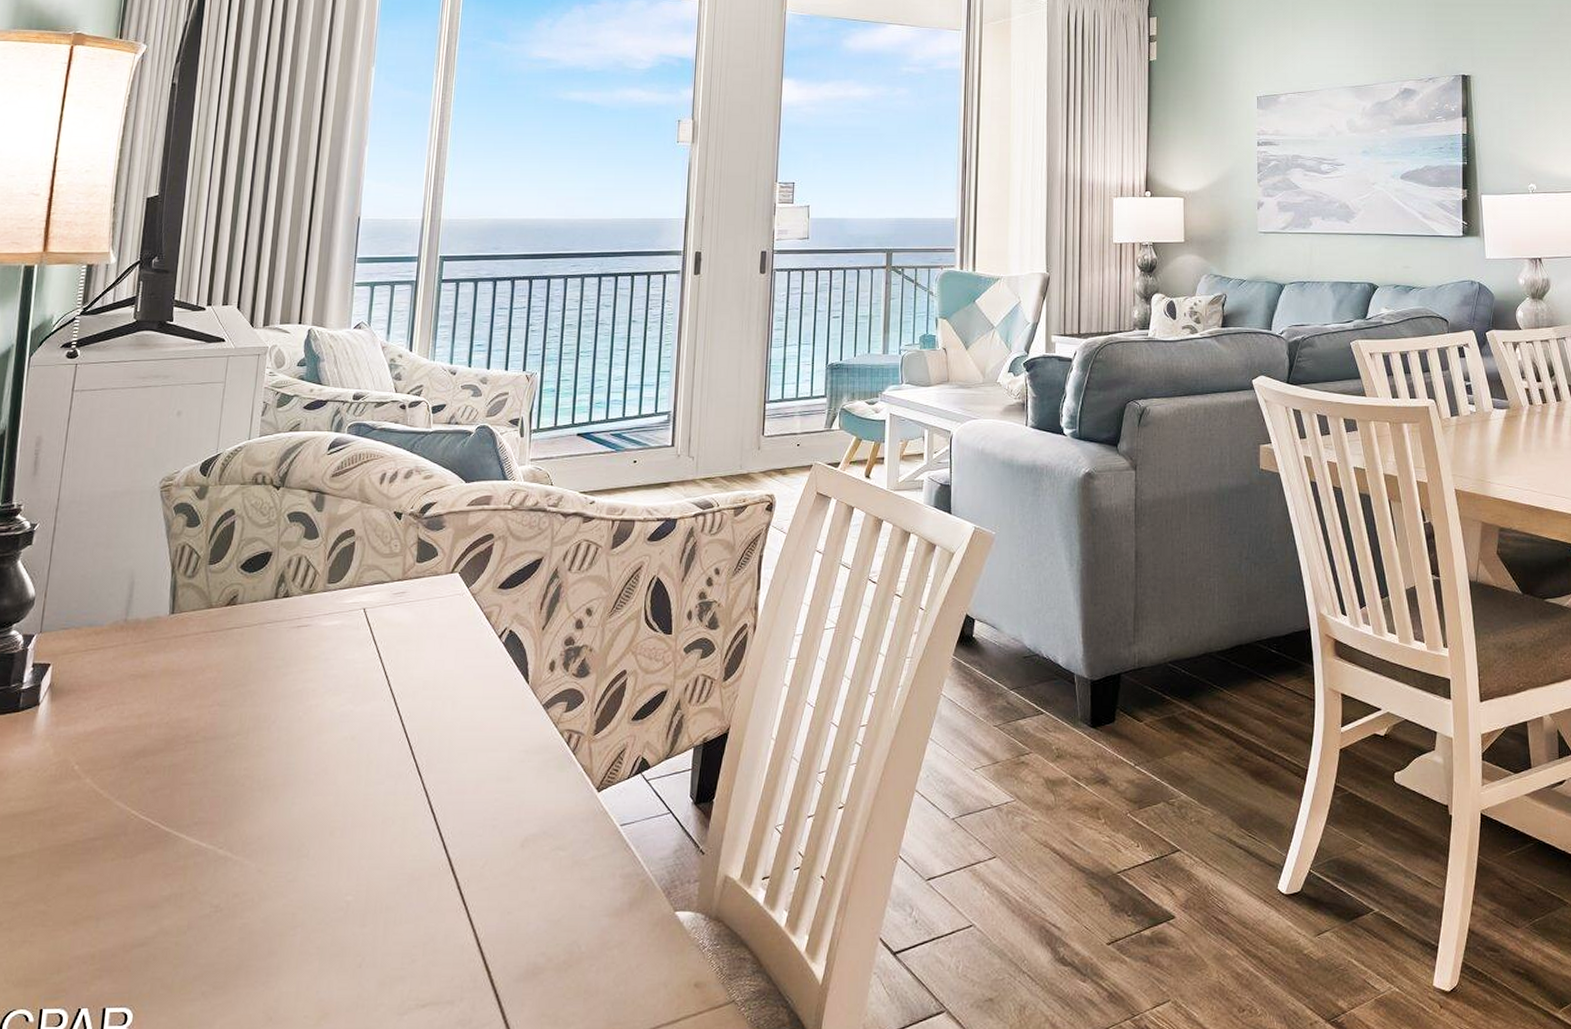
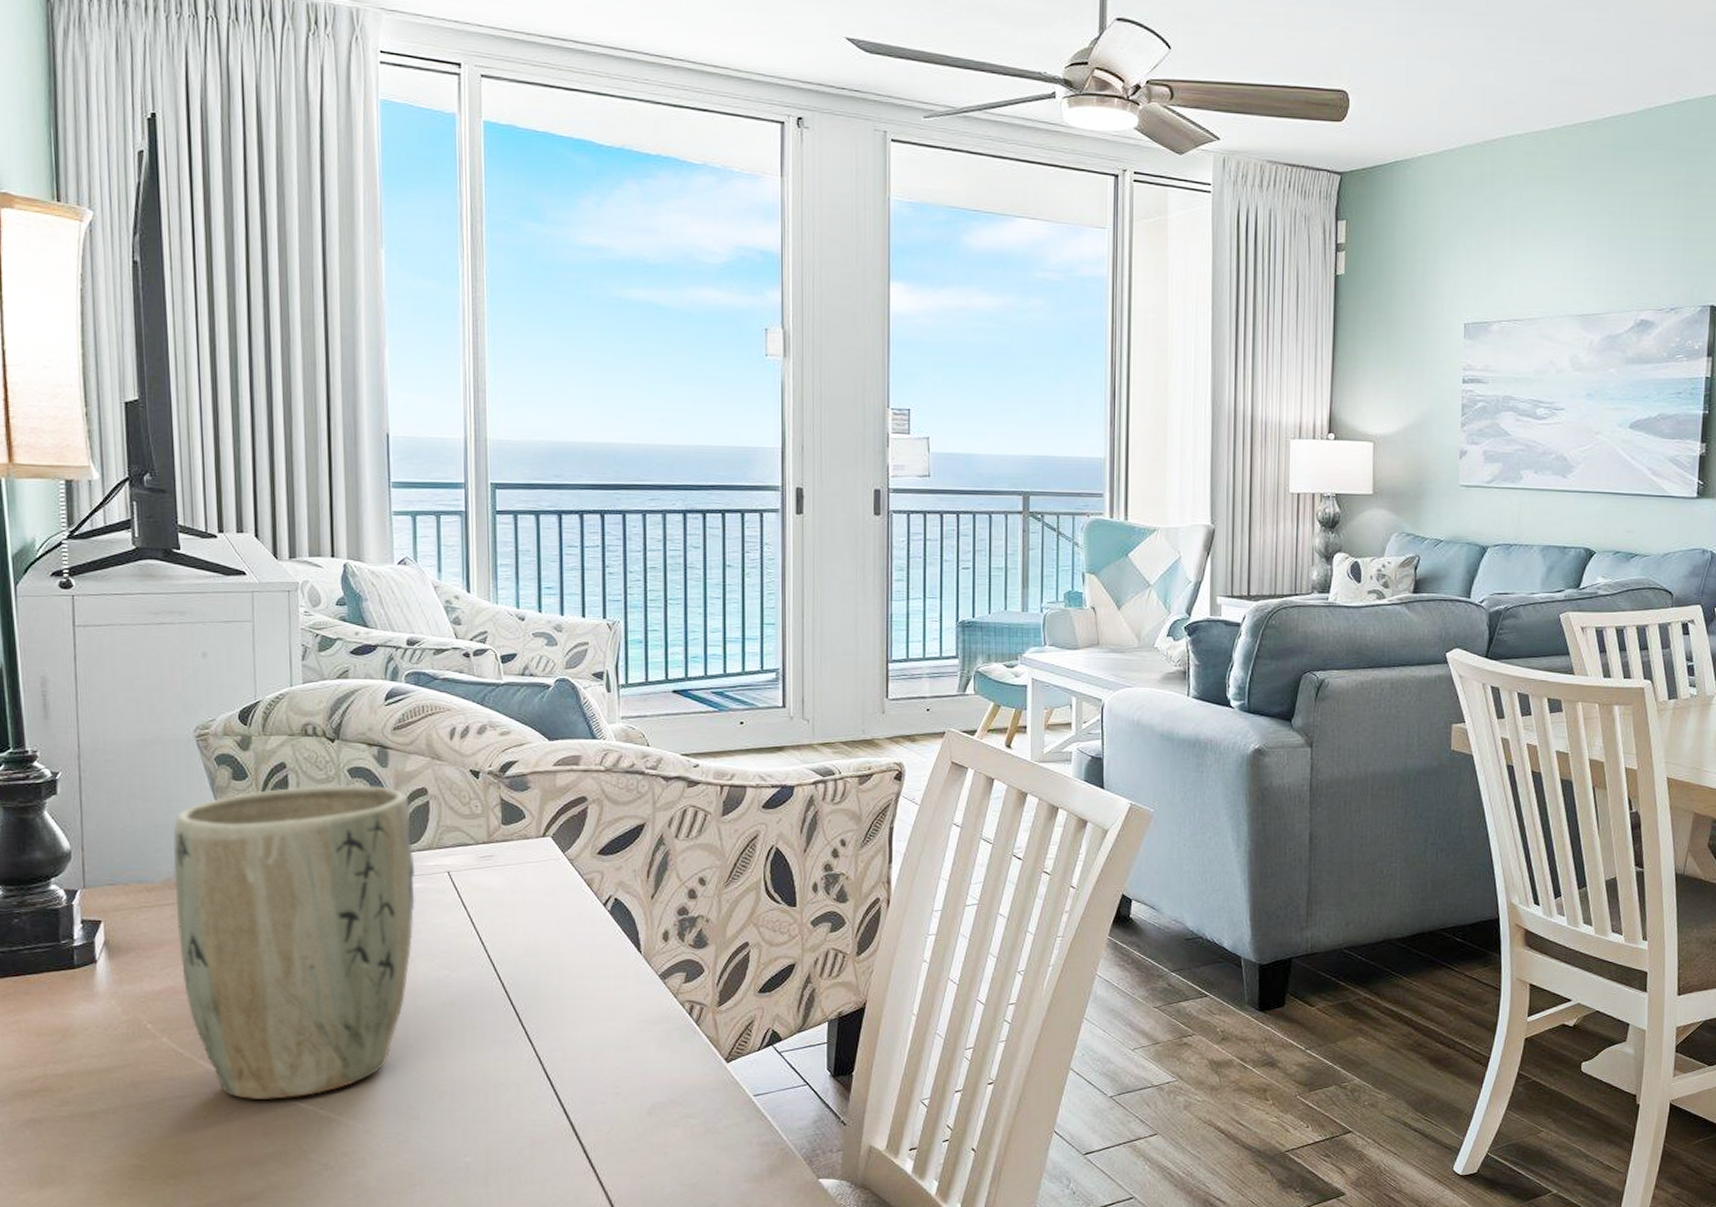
plant pot: none [114,528,337,840] -> present [173,784,416,1099]

